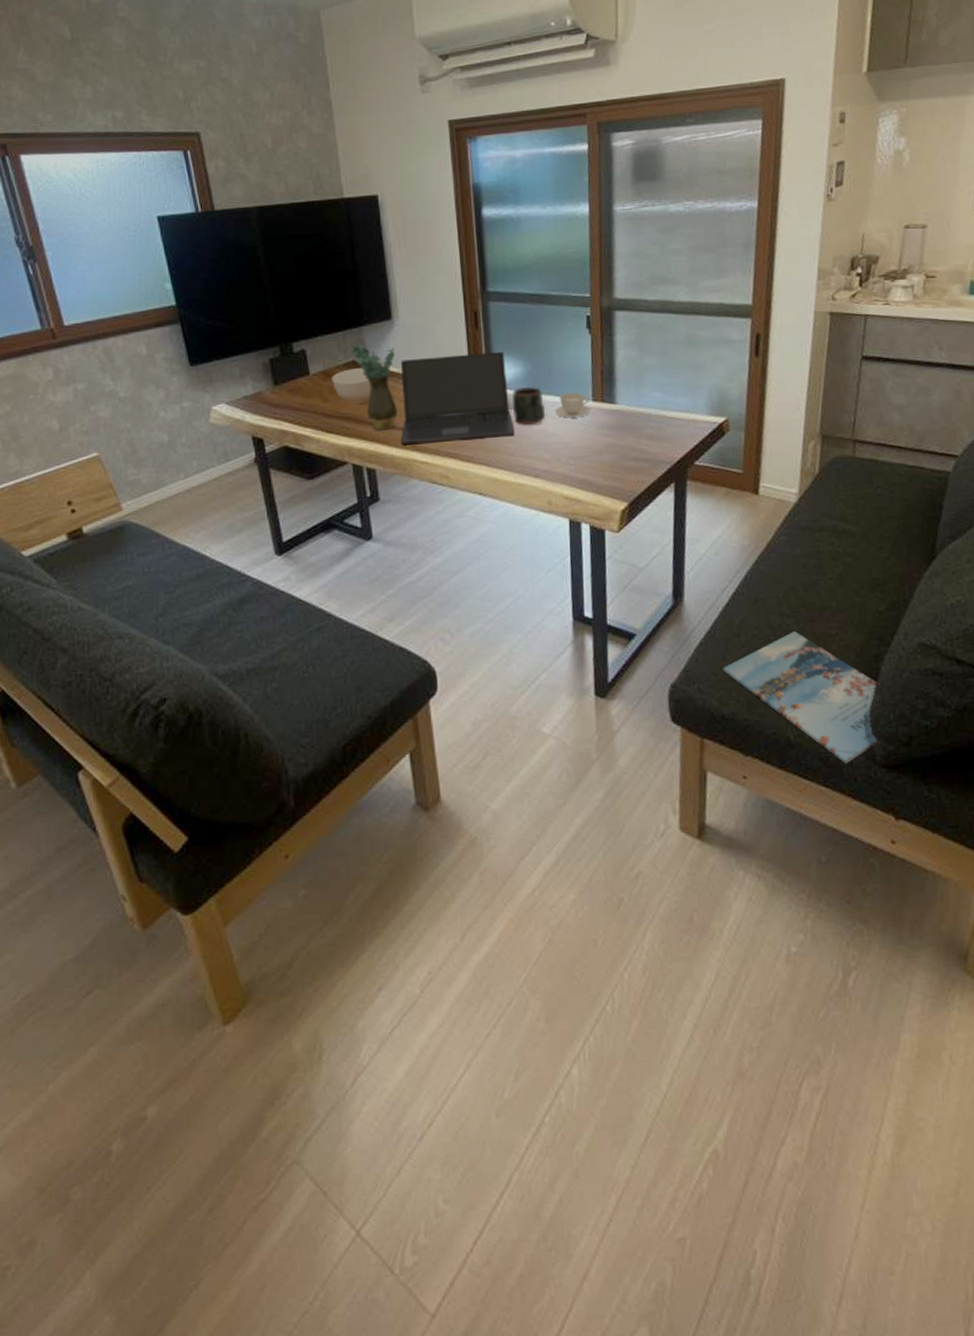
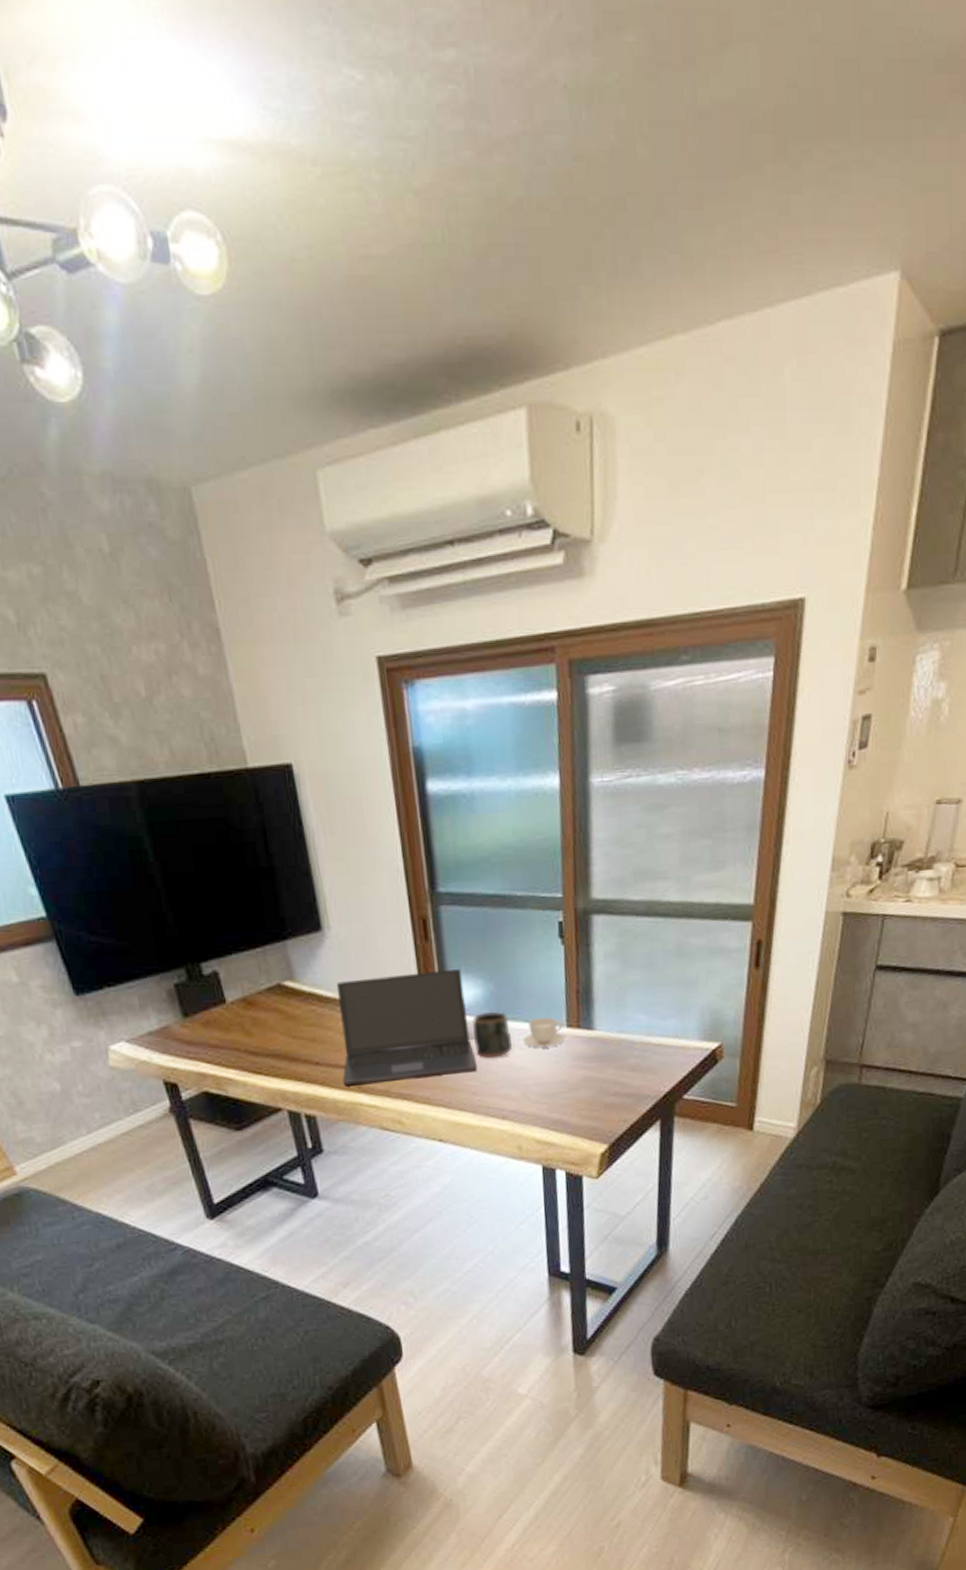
bowl: present [331,367,371,405] -> none [253,992,303,1039]
vase: present [349,342,398,431] -> none [271,960,338,1070]
magazine: present [723,631,880,763] -> none [709,1277,871,1406]

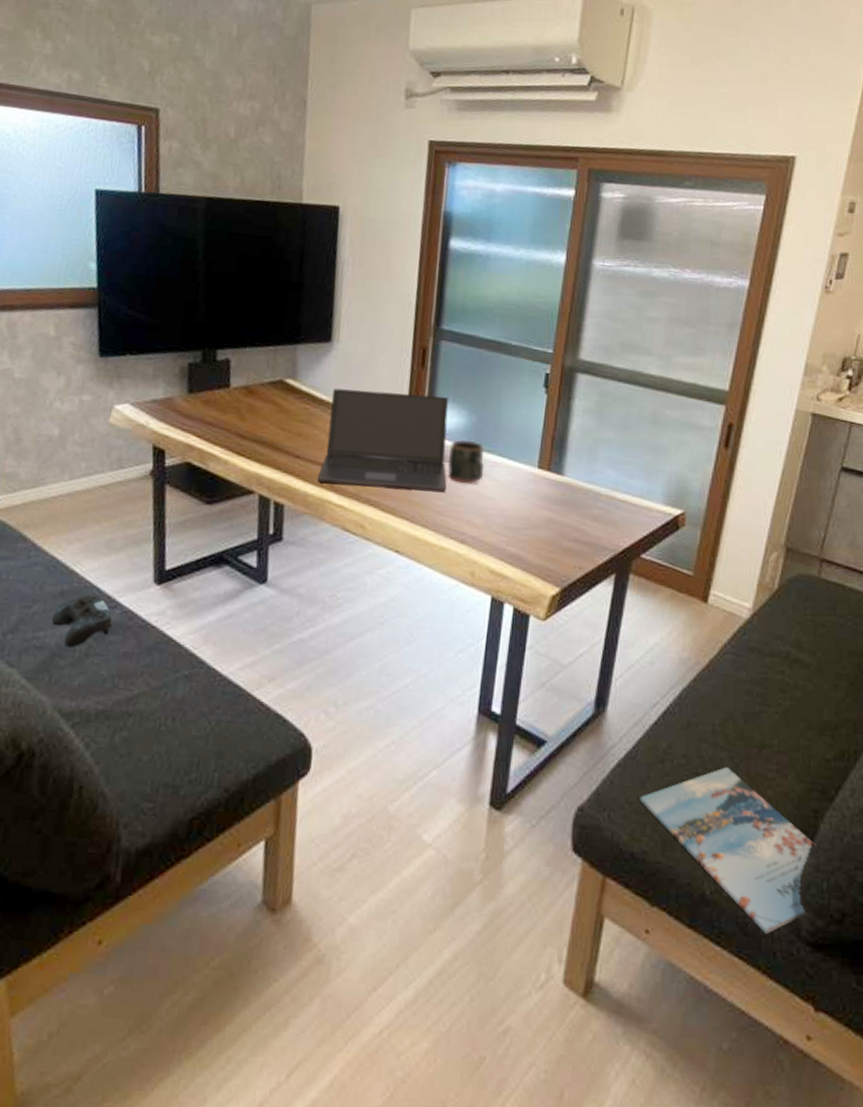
control: none [117,1241,178,1295] -> present [52,594,112,647]
teacup: present [522,1017,565,1048] -> none [494,454,535,483]
magazine: none [709,1277,871,1406] -> present [640,767,816,934]

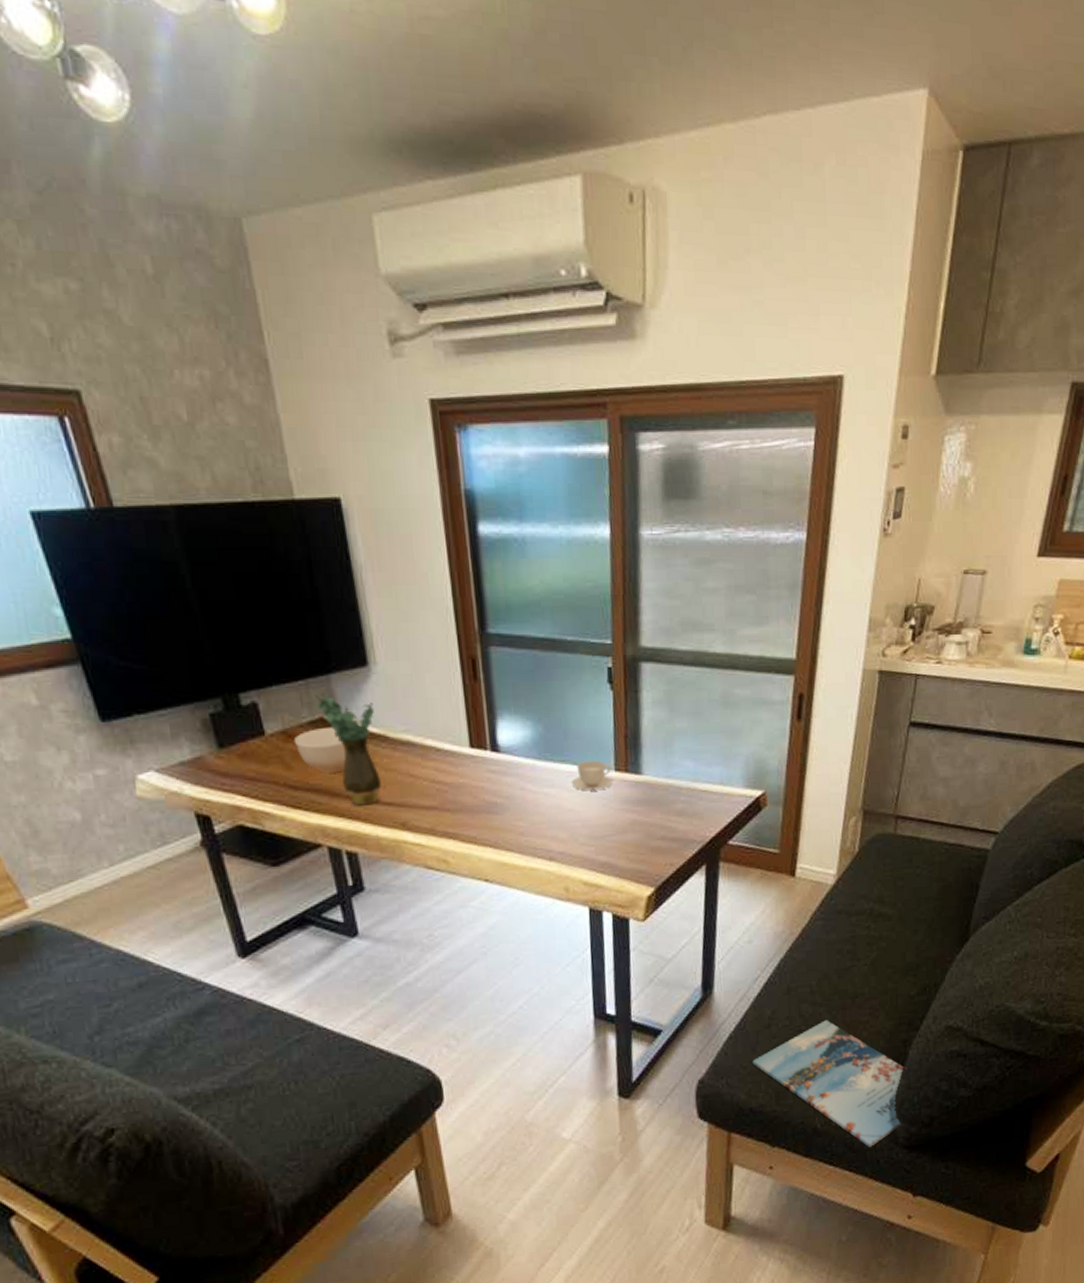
control: present [52,594,112,647] -> none [138,980,205,1037]
bowl: none [252,388,296,430] -> present [293,726,347,774]
vase: none [280,359,329,463] -> present [314,693,382,806]
laptop: present [317,388,449,492] -> none [381,710,525,824]
mug: present [447,440,485,484] -> none [521,752,561,800]
teacup: none [494,454,535,483] -> present [571,760,613,790]

